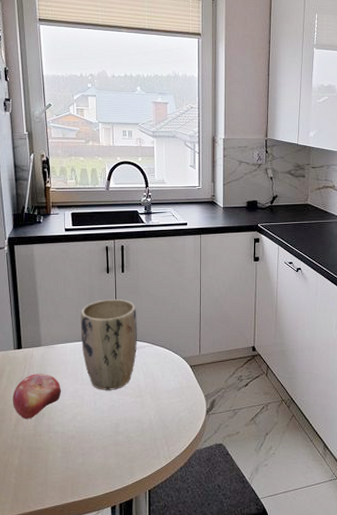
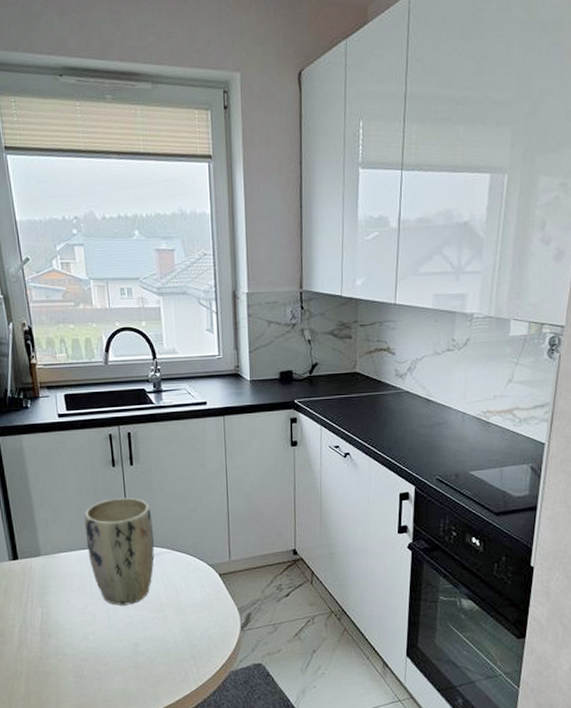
fruit: present [12,374,62,420] -> none [12,588,69,641]

